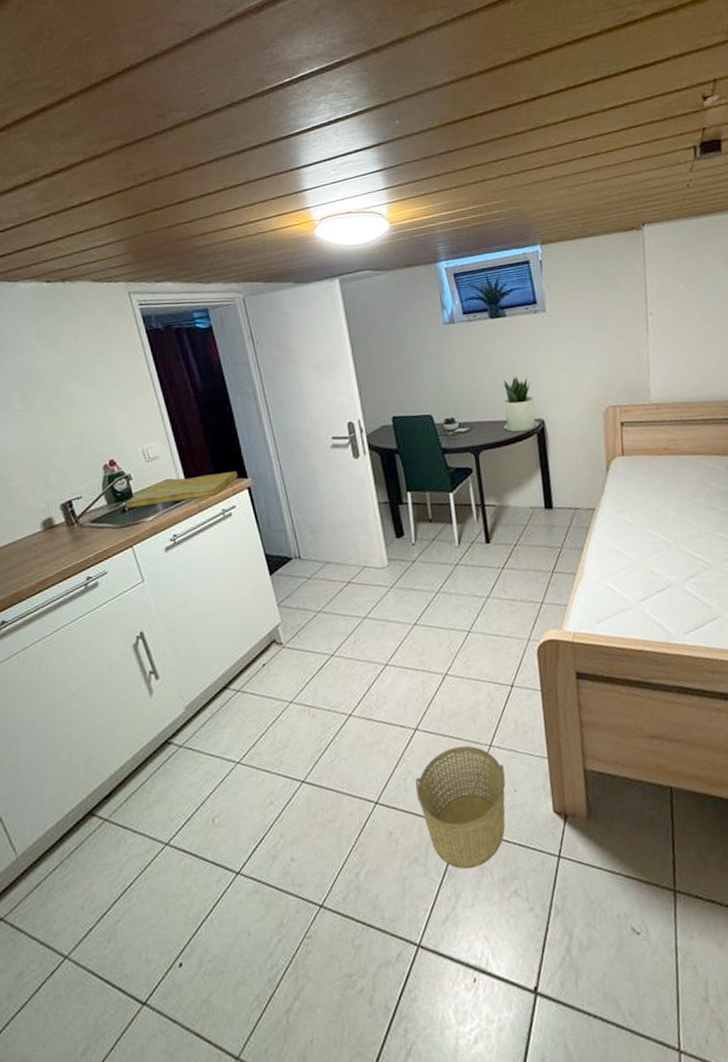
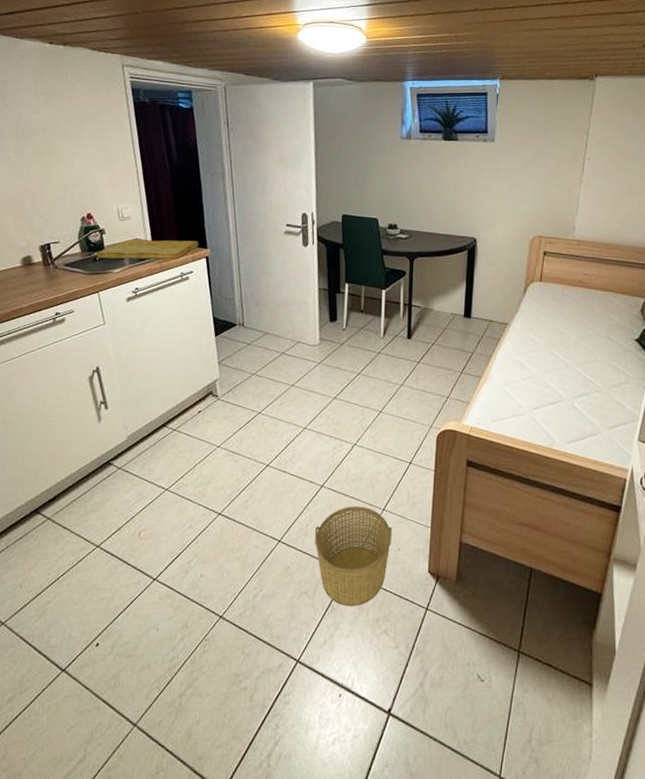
planter: present [503,377,539,433] -> none [440,196,472,247]

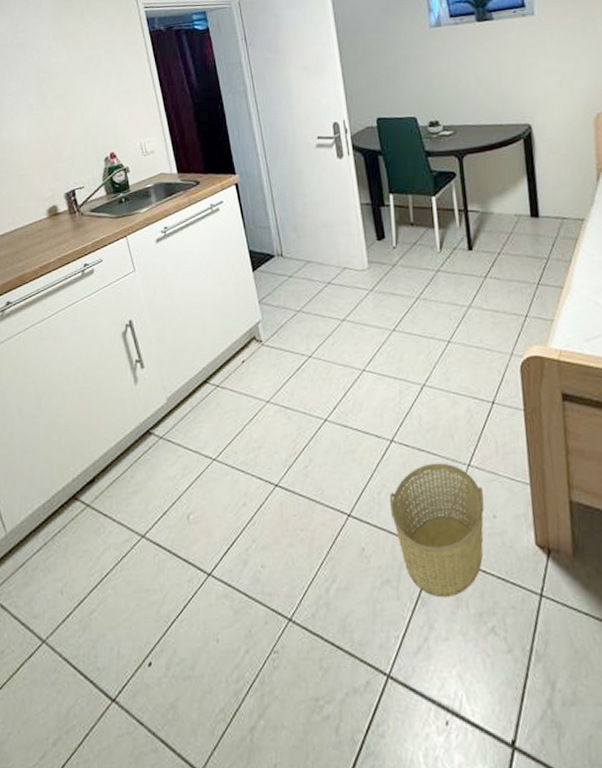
cutting board: present [96,239,199,260] -> none [122,167,227,200]

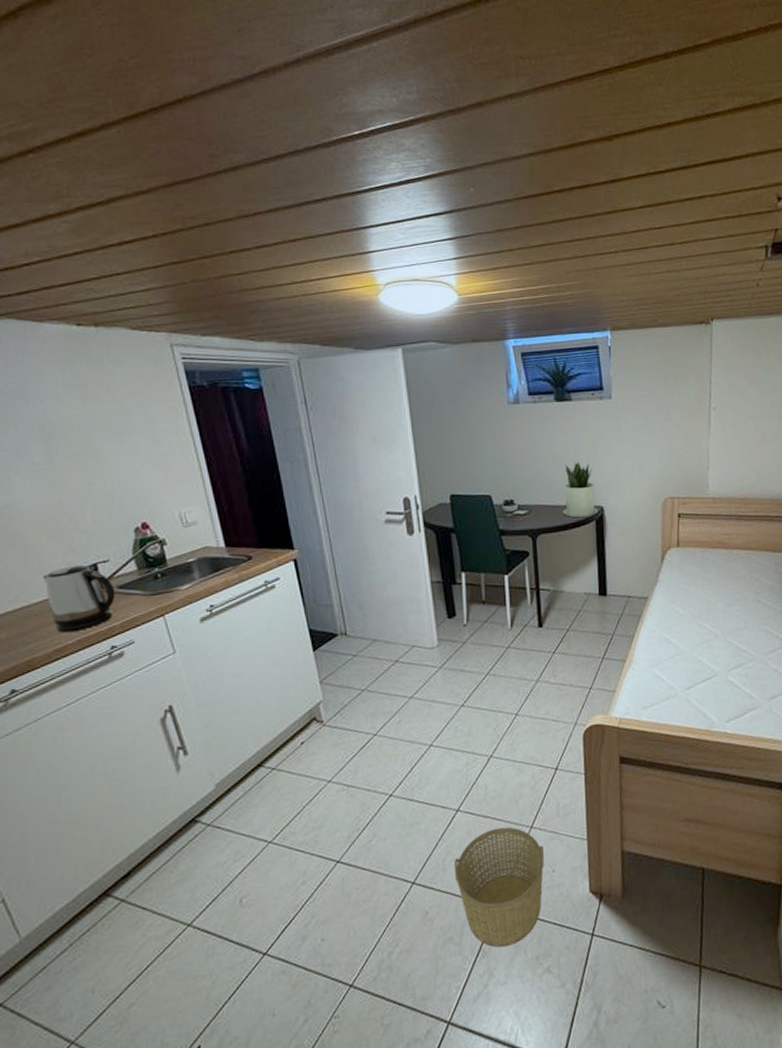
kettle: none [33,191,88,252] -> present [42,564,115,633]
planter: none [489,80,526,138] -> present [563,462,599,518]

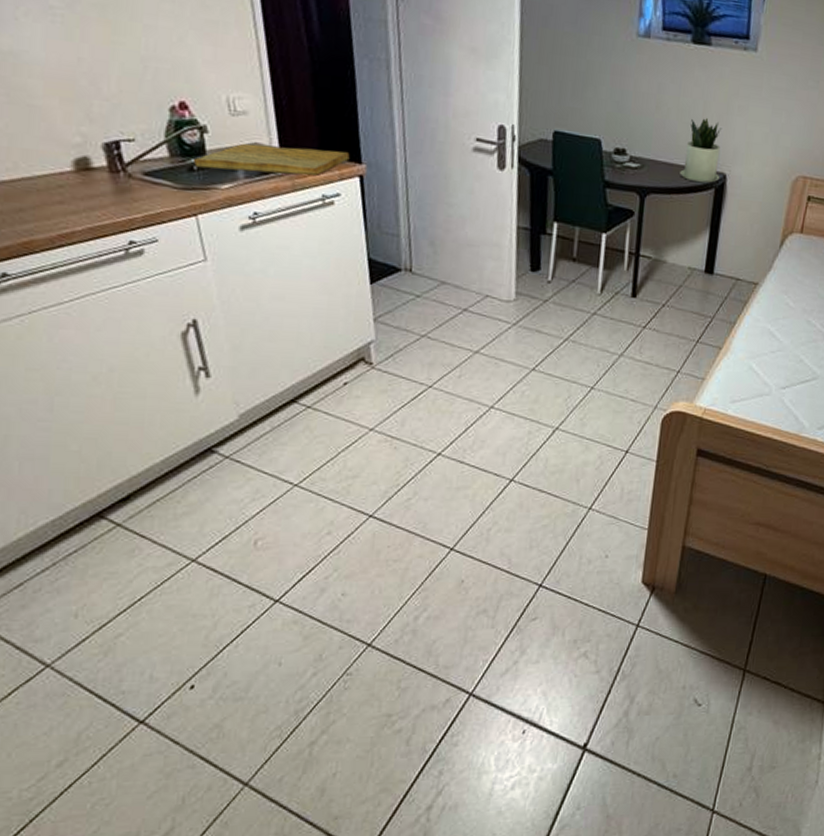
kettle: present [42,564,115,633] -> none [49,138,140,218]
cutting board: none [158,542,284,575] -> present [194,144,350,176]
basket: present [453,827,544,948] -> none [498,504,599,626]

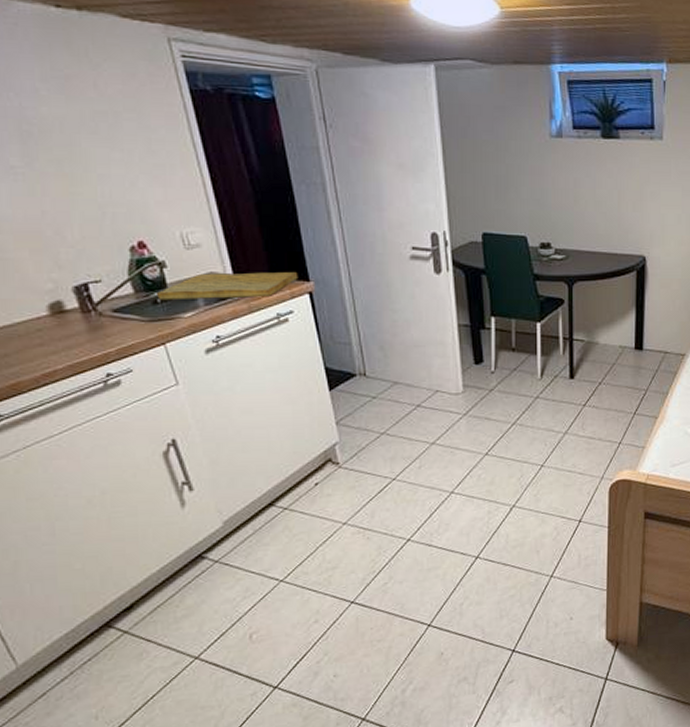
planter: present [680,118,721,184] -> none [603,207,640,267]

